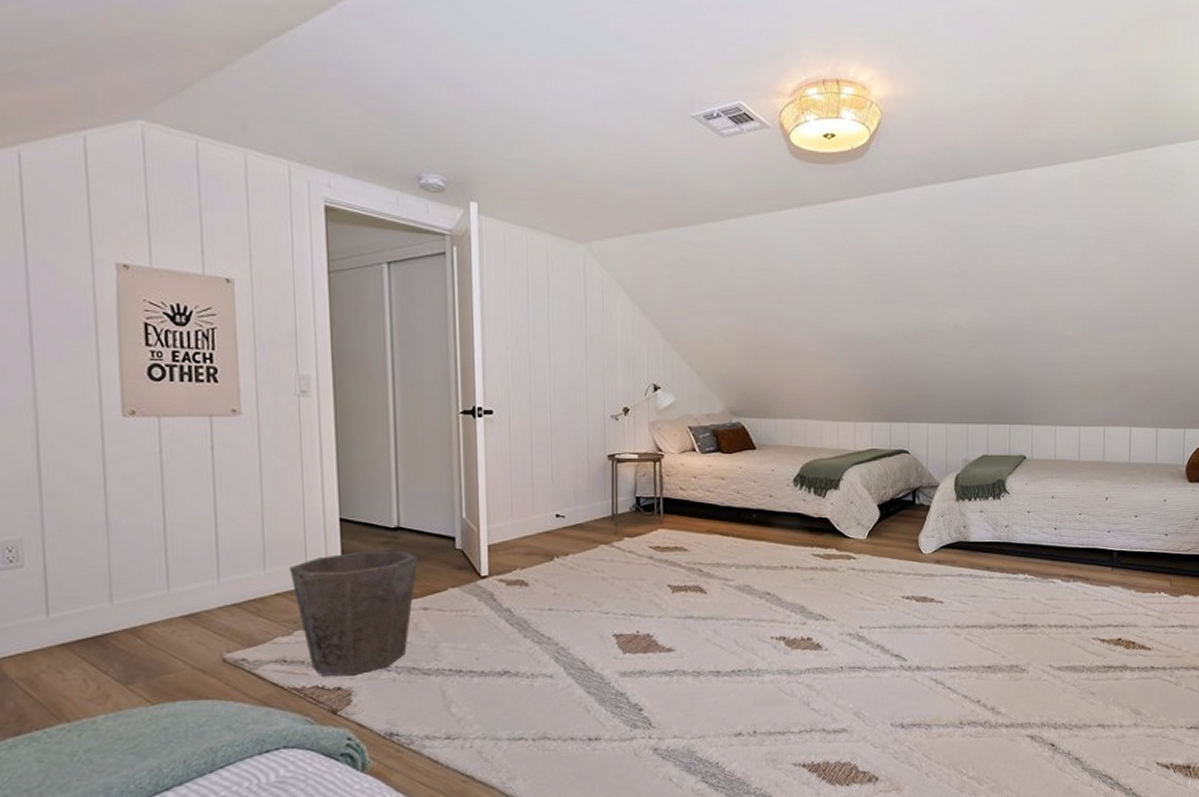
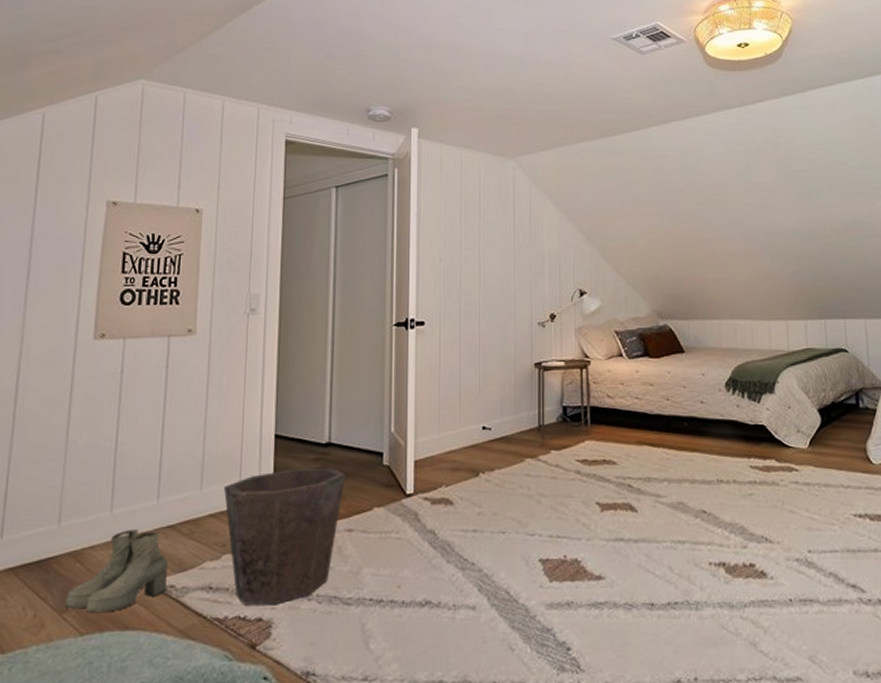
boots: none [130,607,238,685] -> present [65,529,169,614]

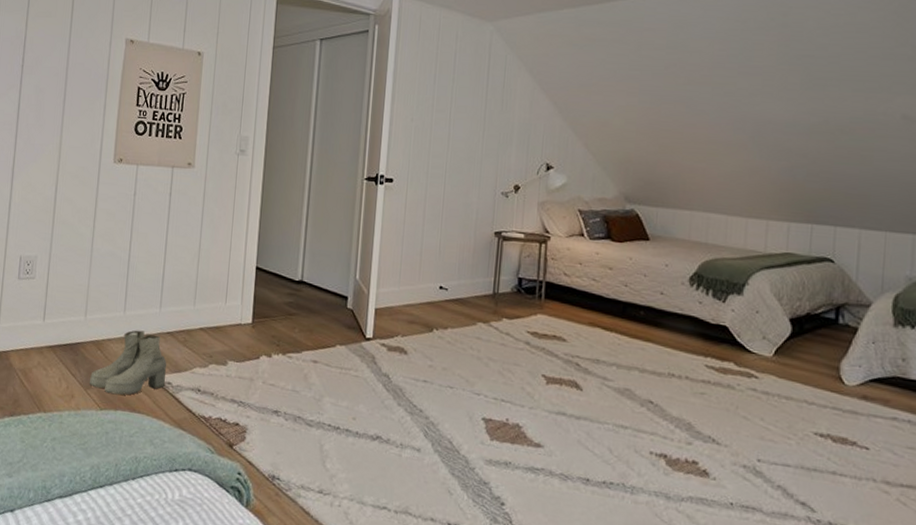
waste bin: present [223,467,346,606] -> none [212,299,314,415]

